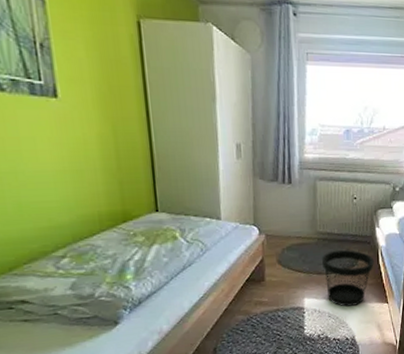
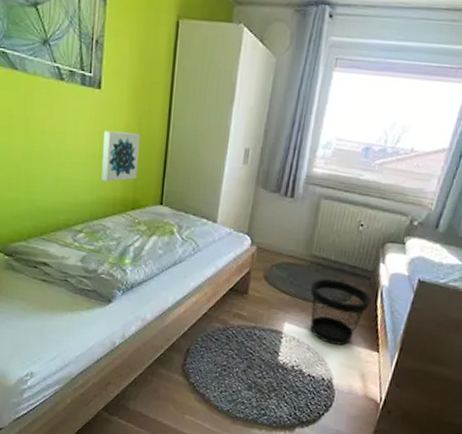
wall art: none [71,142,122,197] -> present [101,130,141,182]

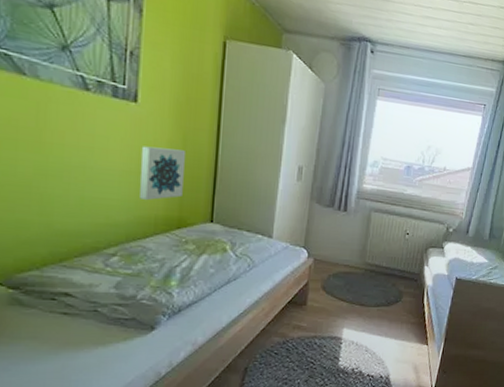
wastebasket: present [310,279,371,345] -> none [366,284,419,343]

